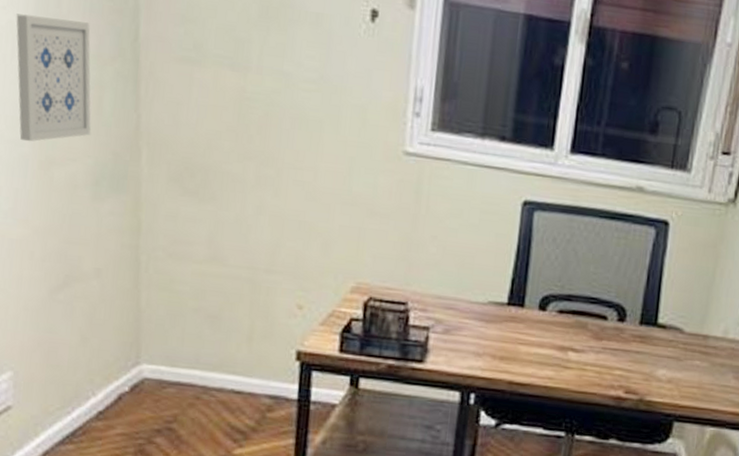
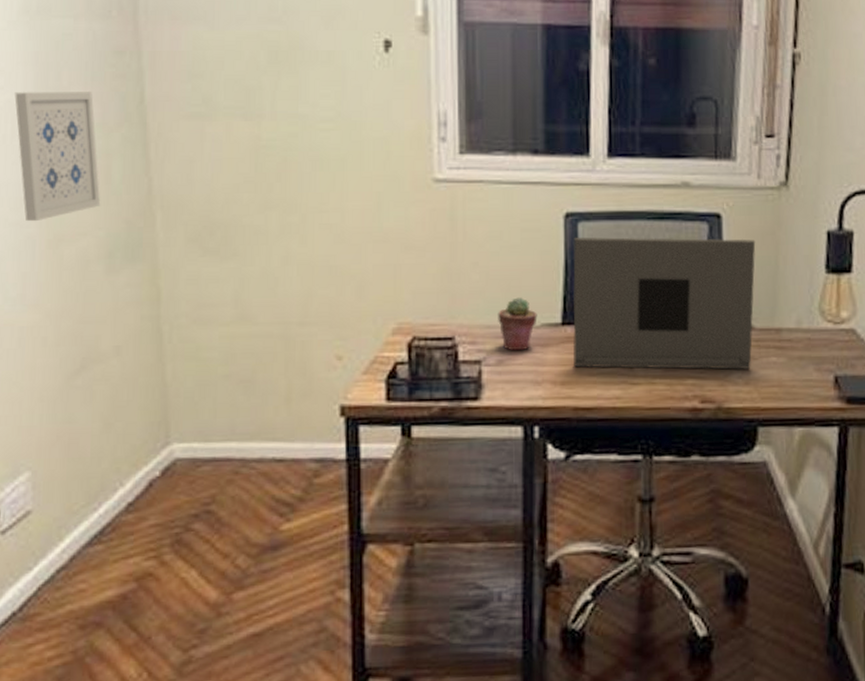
potted succulent: none [449,274,486,324] -> present [498,297,538,351]
laptop: none [514,224,698,369] -> present [572,236,756,370]

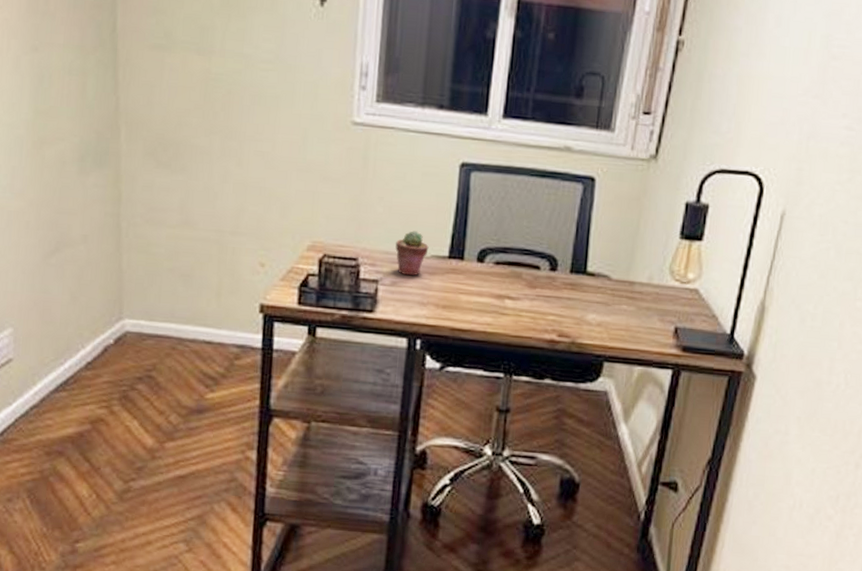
wall art: present [14,90,101,222] -> none [10,12,77,125]
laptop: present [572,236,756,370] -> none [455,184,622,314]

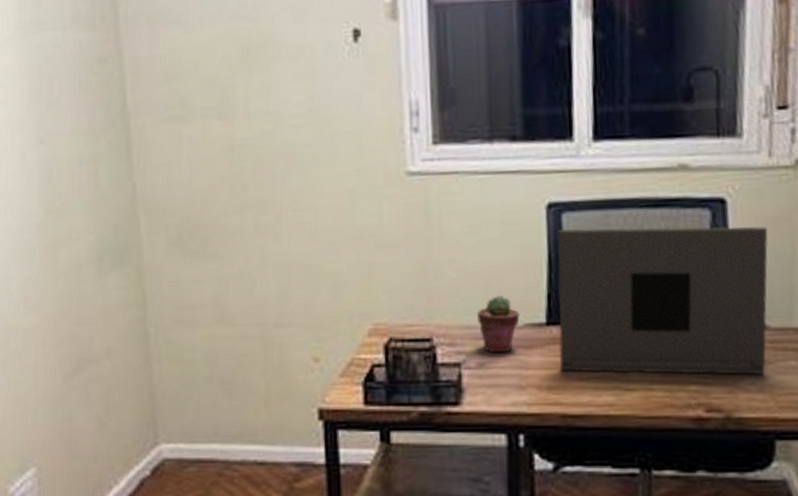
laptop: none [455,184,622,314] -> present [557,226,768,376]

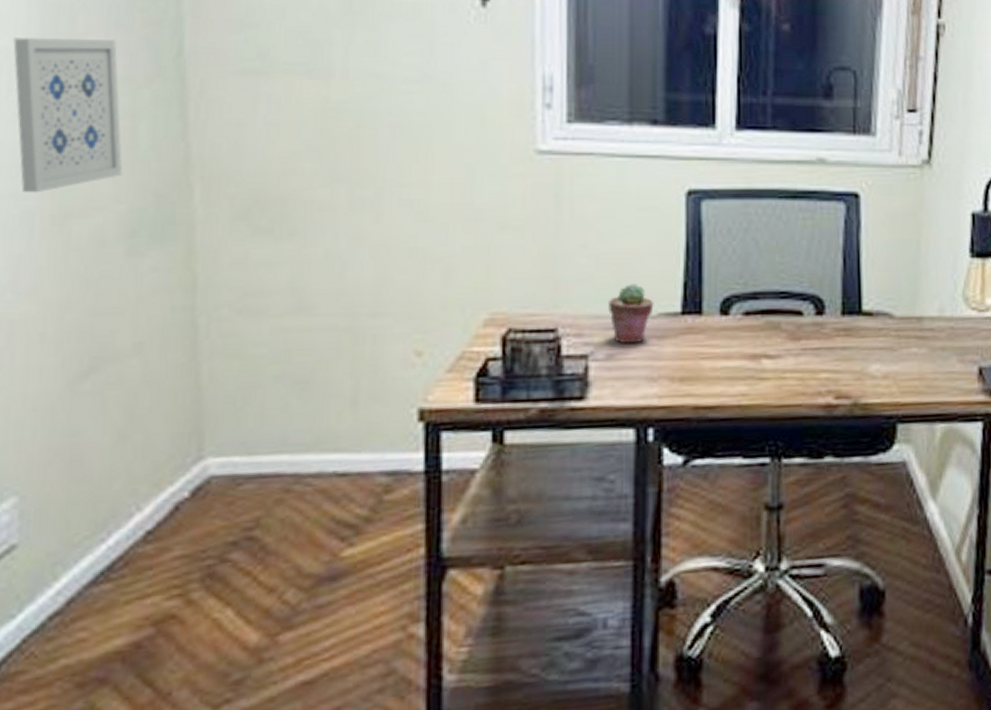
wall art: none [13,99,91,229] -> present [13,38,123,193]
laptop: present [557,226,768,376] -> none [693,216,896,363]

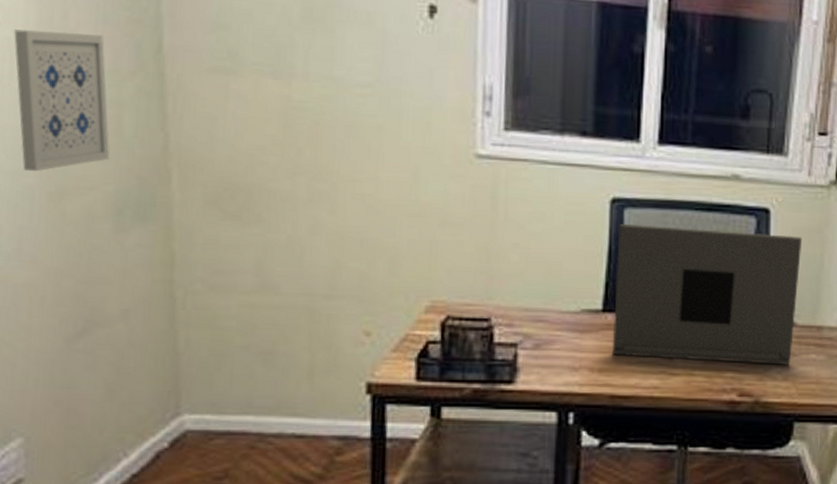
potted succulent: present [608,284,654,344] -> none [537,281,578,336]
laptop: none [693,216,896,363] -> present [612,223,803,366]

